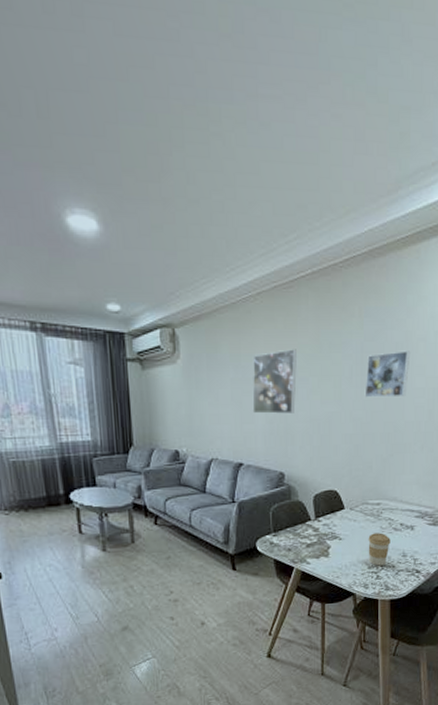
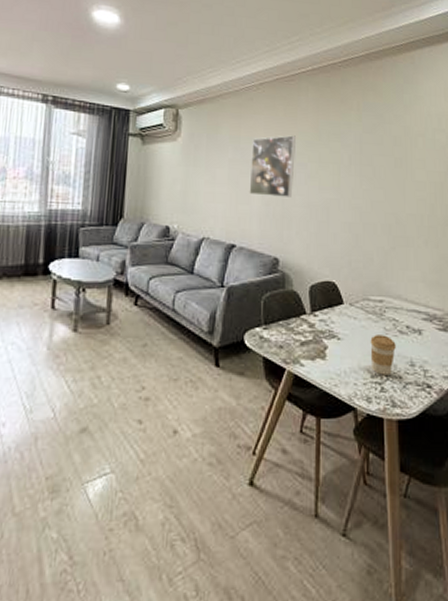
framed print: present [364,351,411,398] -> none [364,144,410,189]

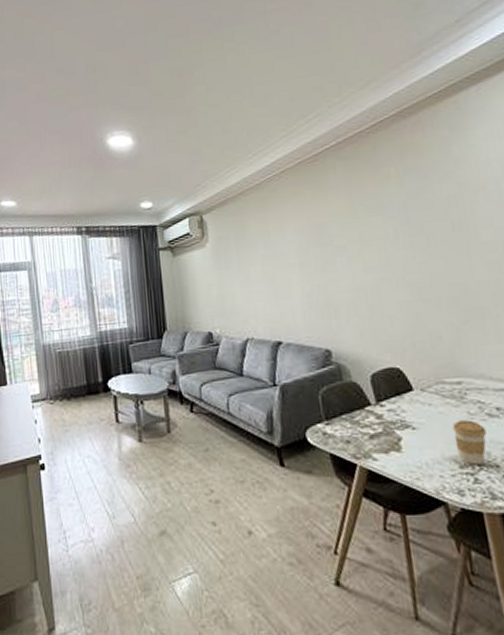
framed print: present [249,135,296,197] -> none [282,218,335,289]

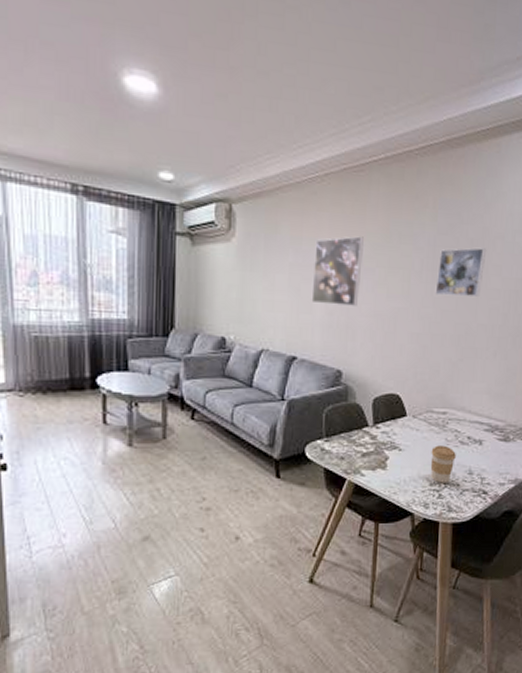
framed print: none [282,218,335,289] -> present [311,236,364,306]
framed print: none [414,202,472,259] -> present [435,247,487,298]

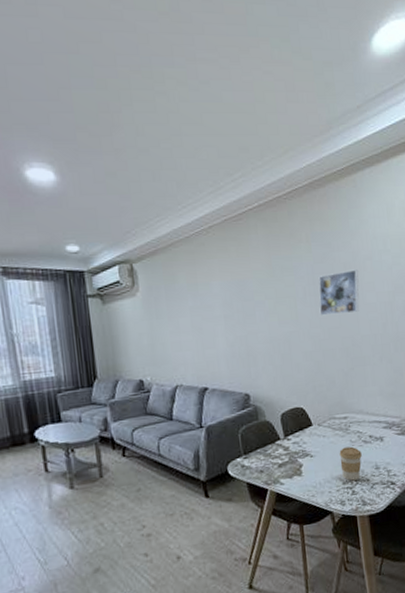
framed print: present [311,236,364,306] -> none [209,275,254,339]

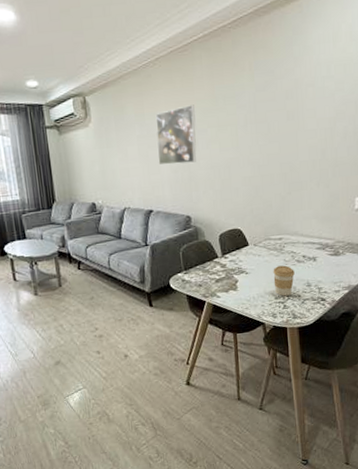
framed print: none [209,275,254,339] -> present [155,104,197,166]
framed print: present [318,269,359,316] -> none [259,96,301,143]

